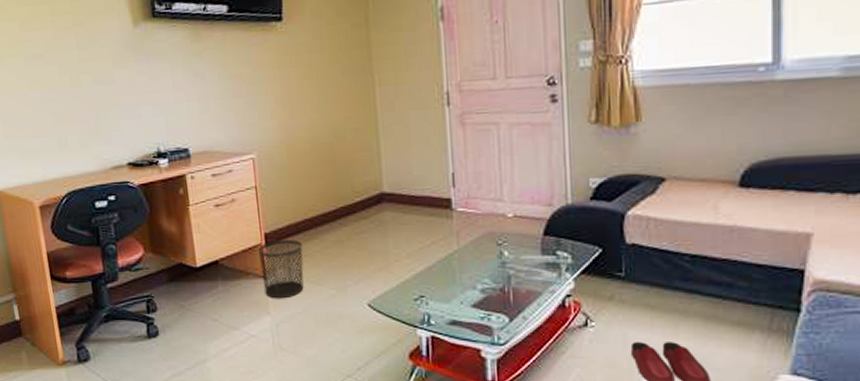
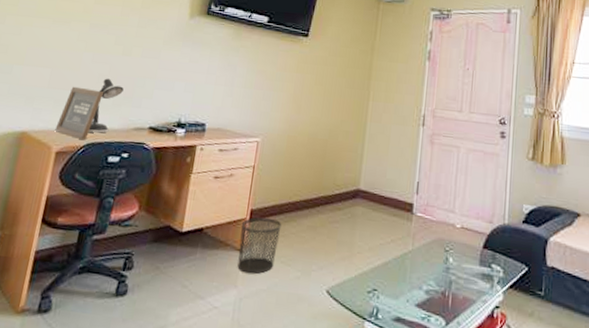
picture frame: none [29,132,67,190] -> present [55,86,103,141]
desk lamp: none [60,116,87,180] -> present [88,78,124,133]

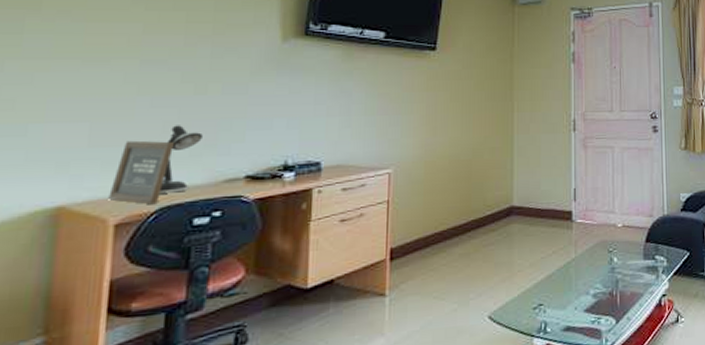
waste bin: present [237,217,282,274] -> none [380,253,429,318]

